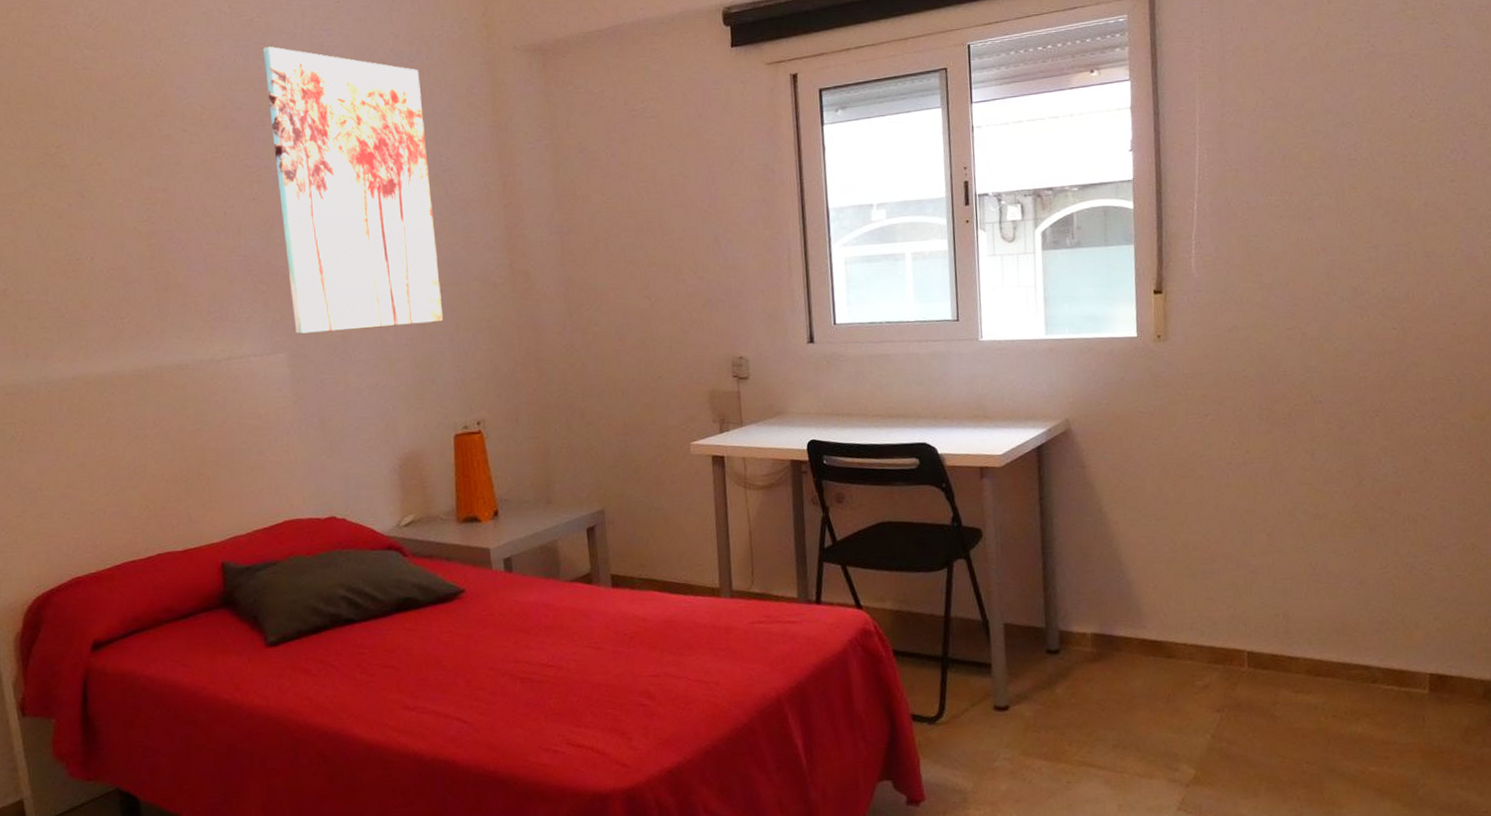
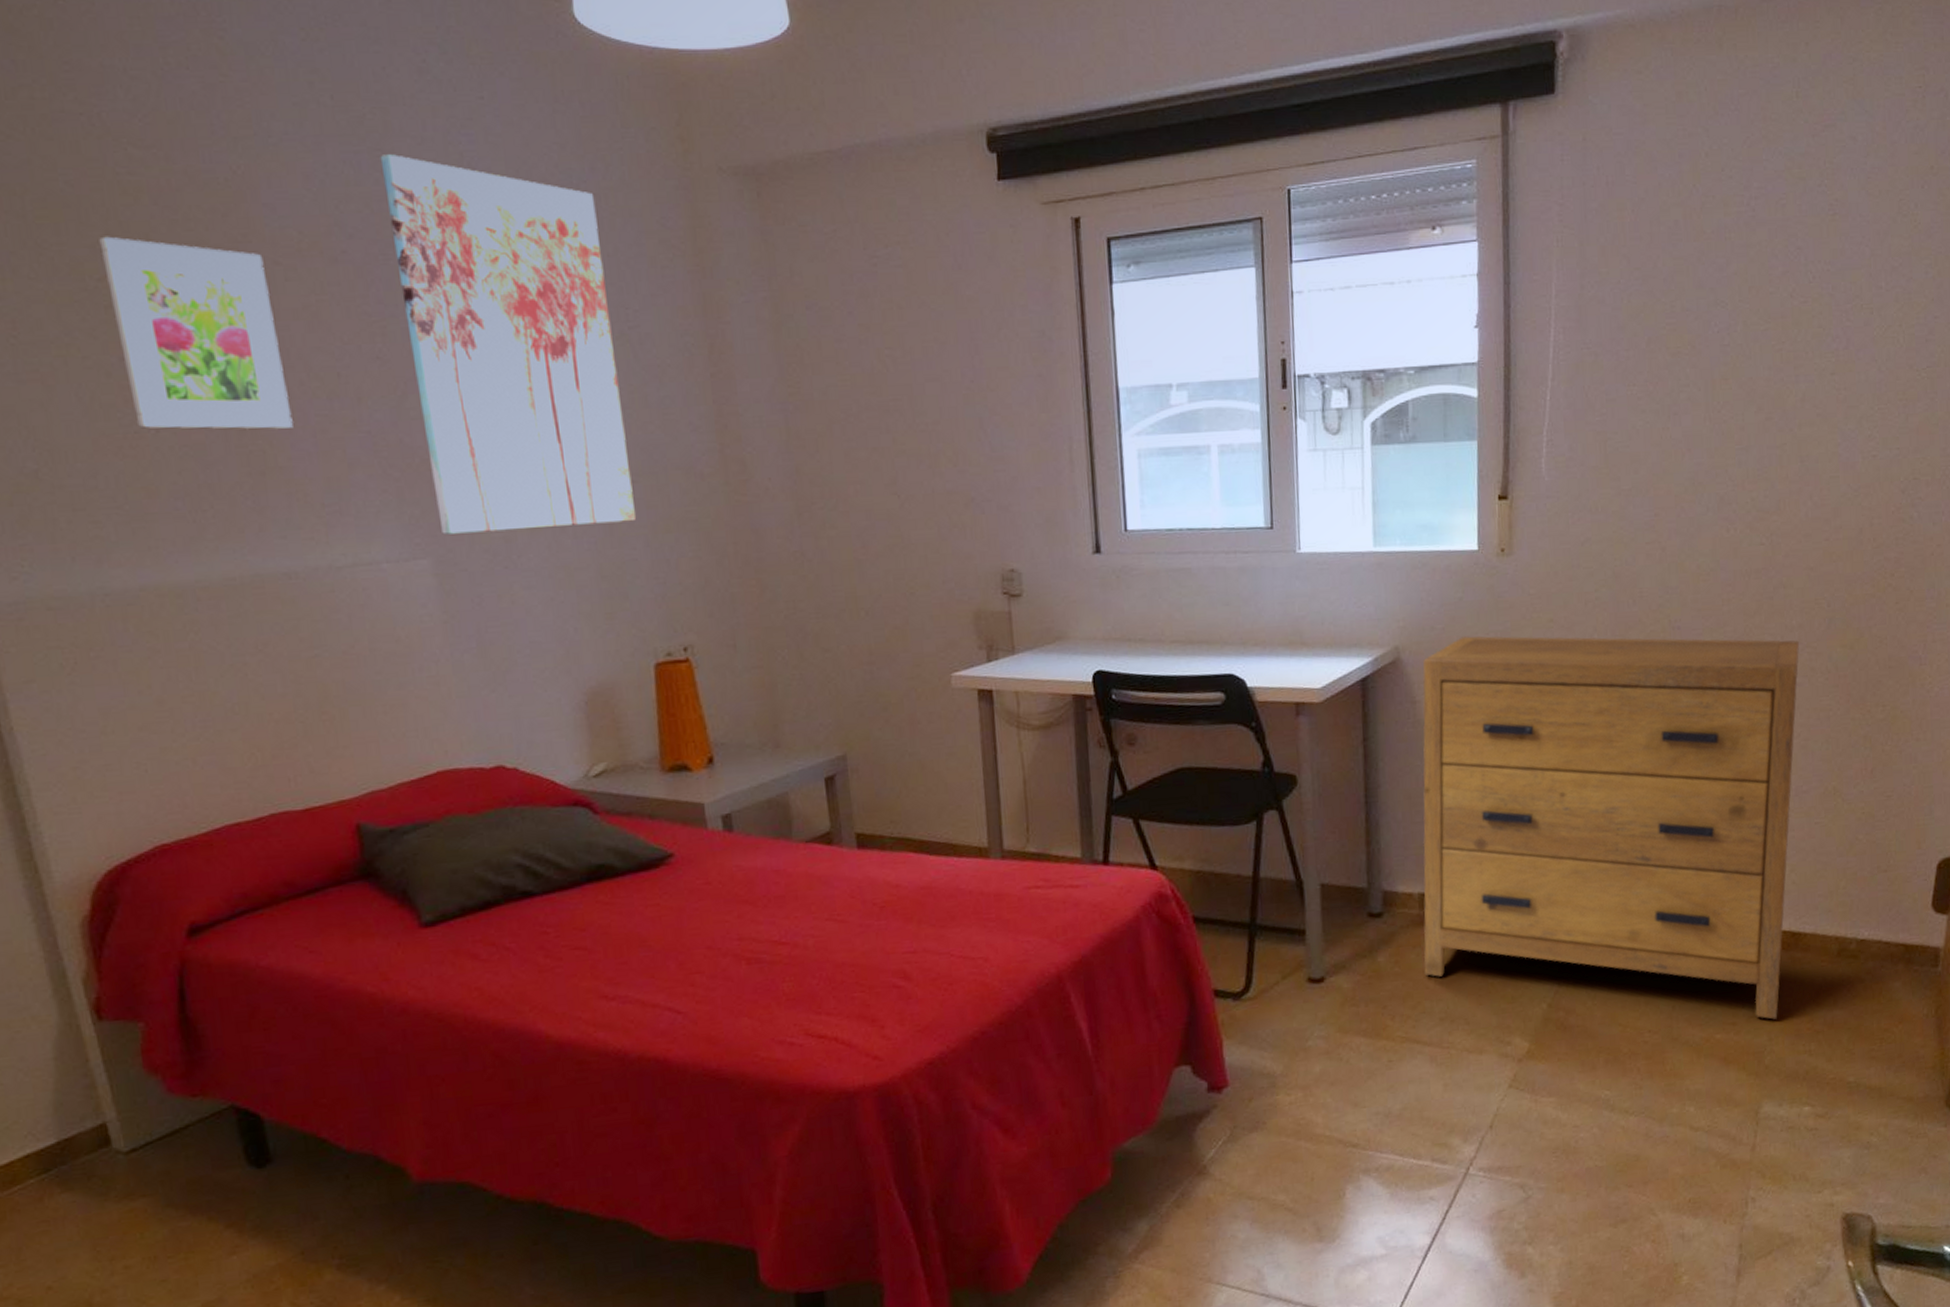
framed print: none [60,115,190,257] -> present [99,236,293,429]
dresser: none [1090,409,1433,755] -> present [1422,635,1799,1020]

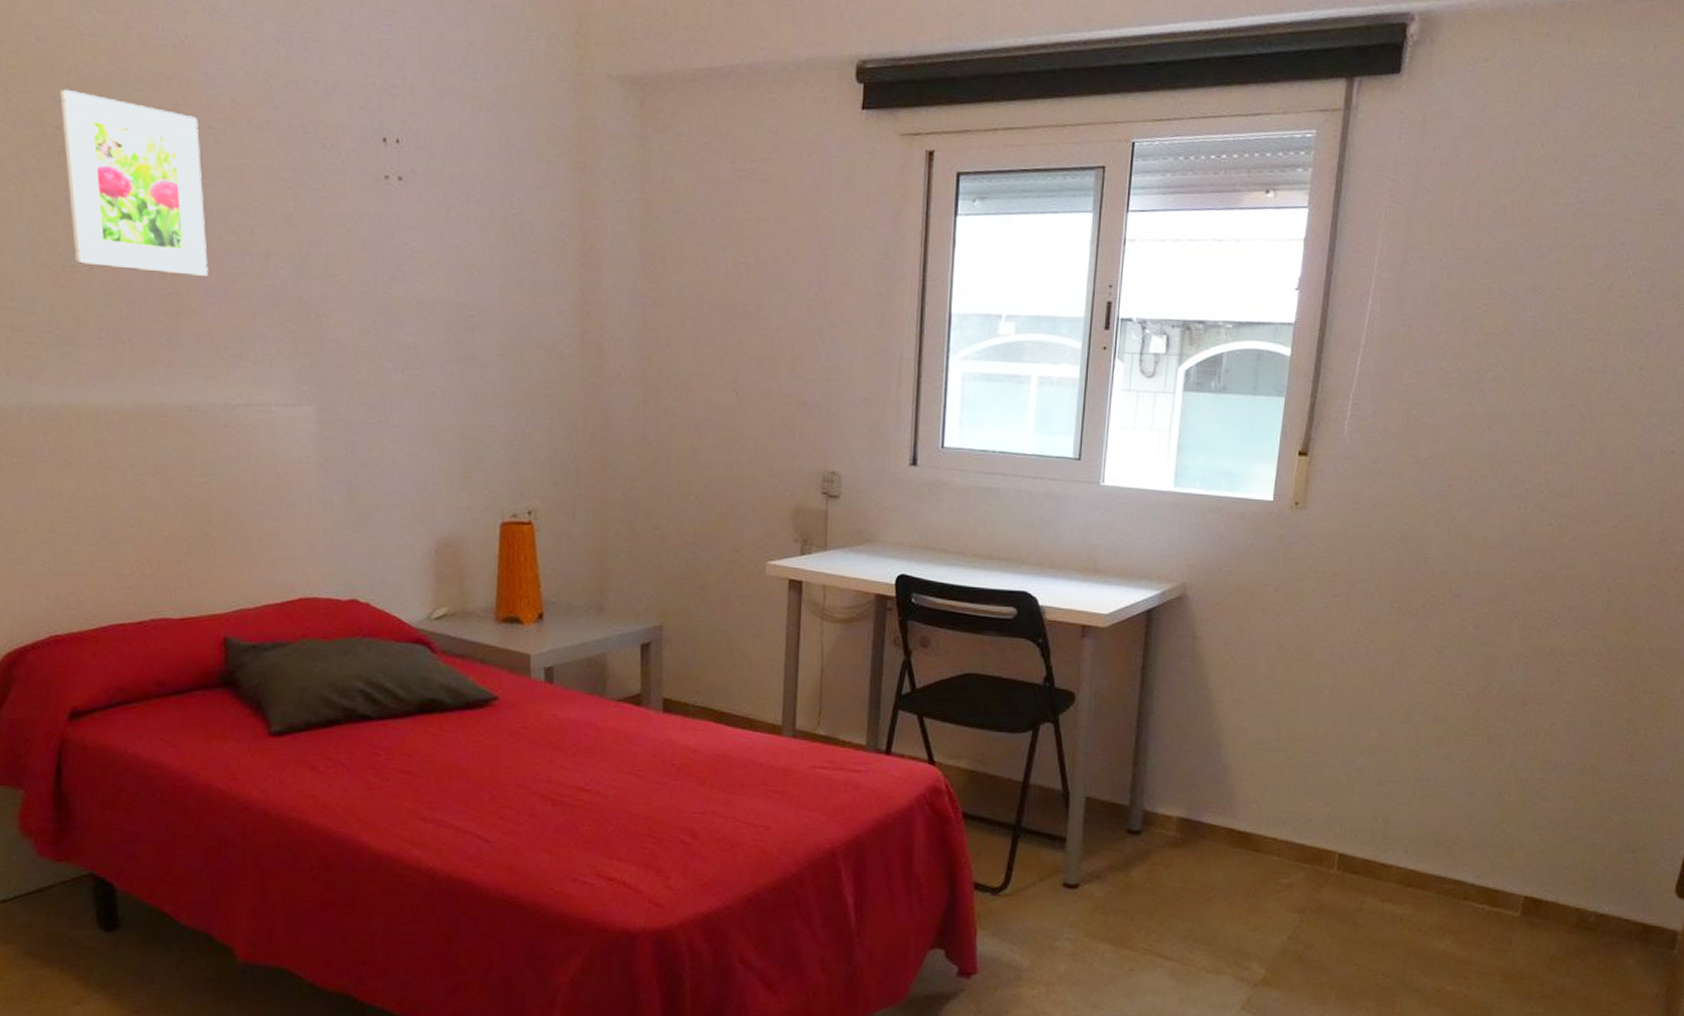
wall art: present [380,154,637,535] -> none [310,37,500,392]
dresser: present [1422,635,1799,1020] -> none [1174,581,1575,979]

